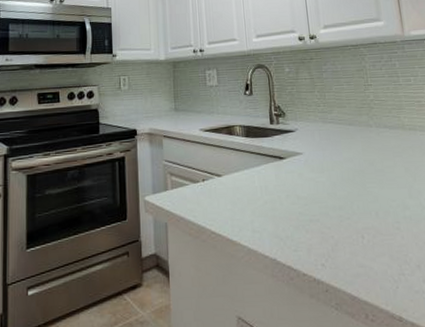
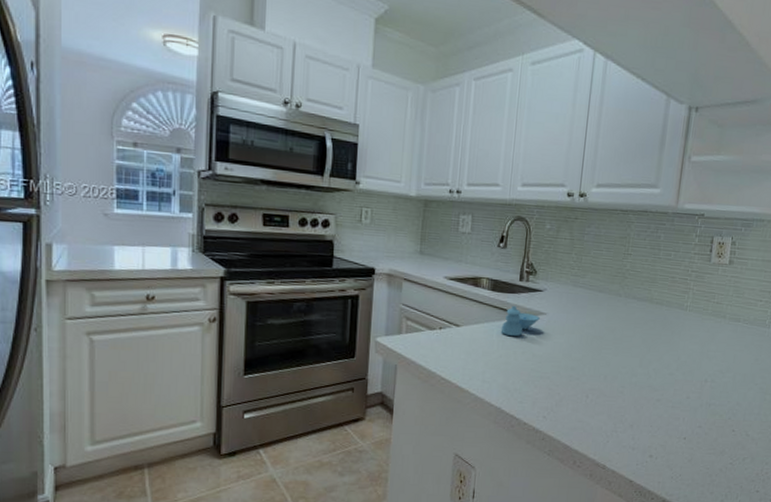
salt and pepper shaker set: none [261,149,297,180] -> present [500,305,540,336]

